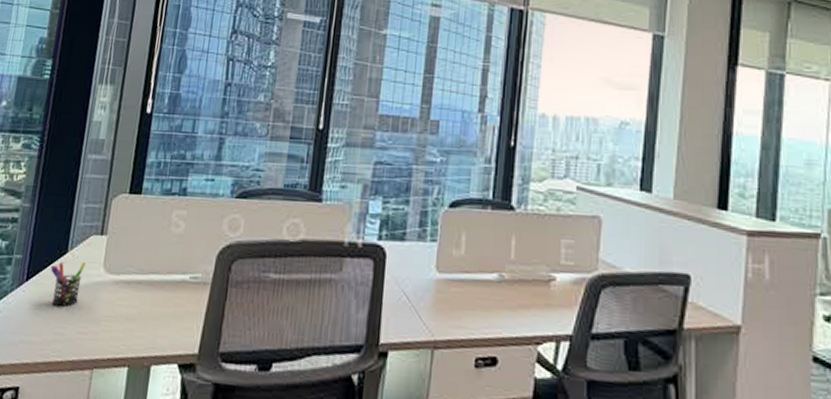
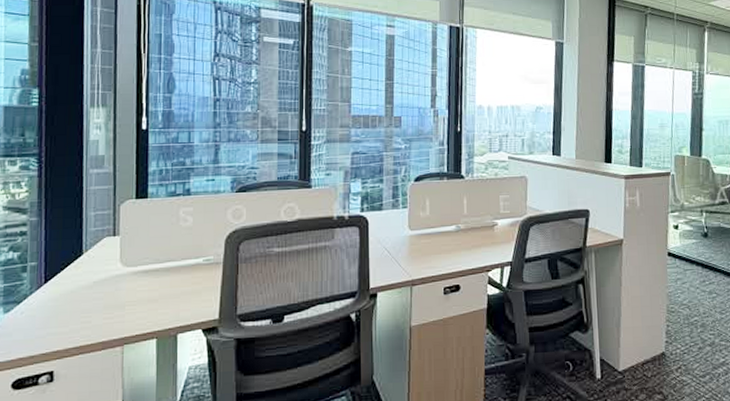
pen holder: present [50,262,86,307] -> none [67,261,102,300]

